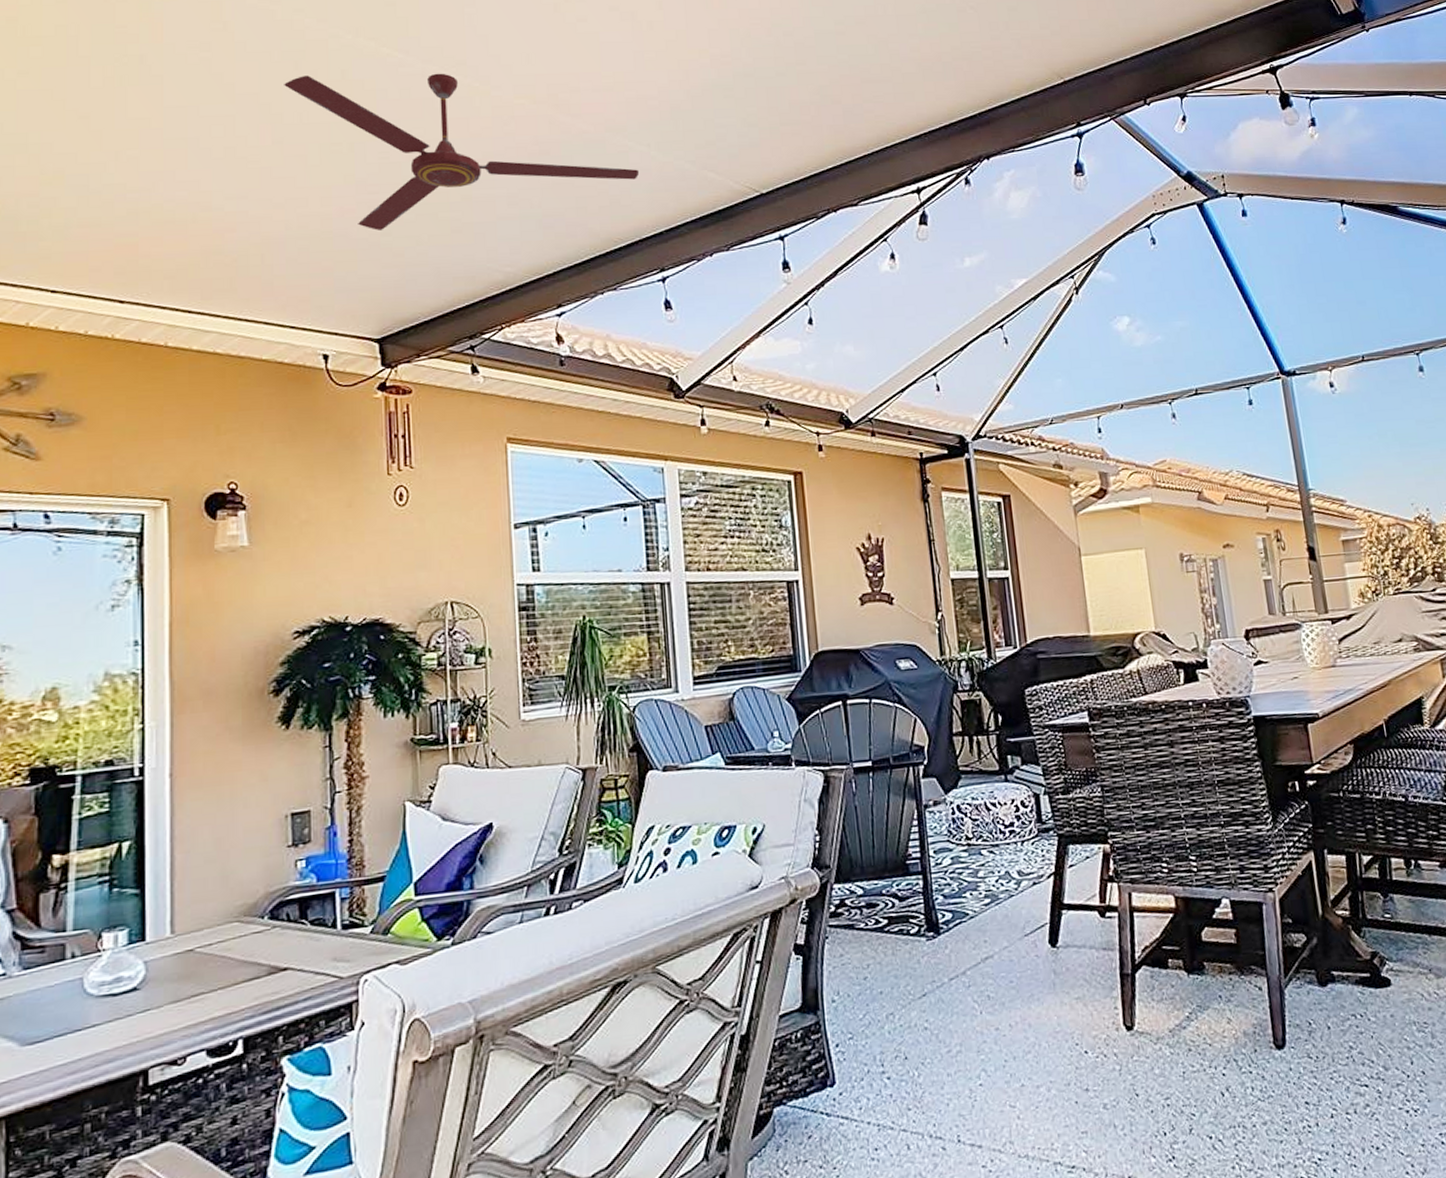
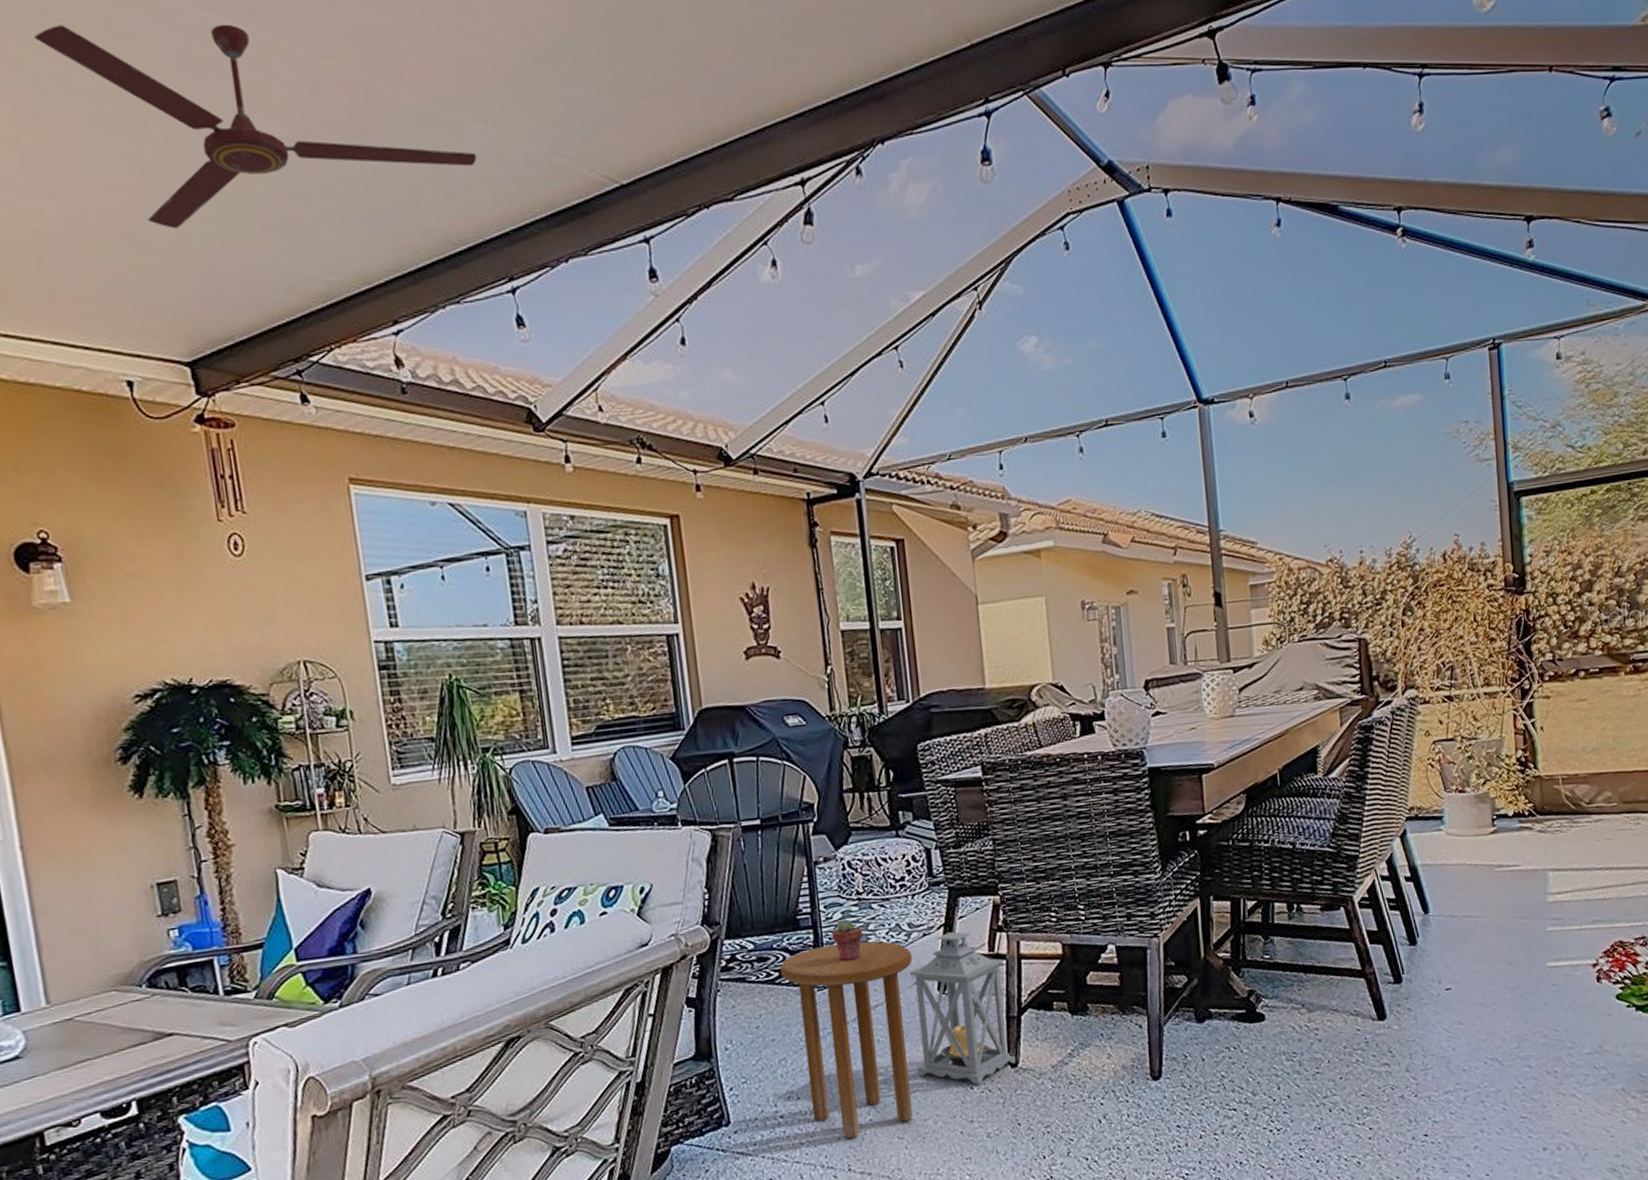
side table: none [889,889,1026,1106] -> present [780,941,913,1139]
potted succulent: none [940,865,973,910] -> present [831,919,863,961]
lantern: none [1019,881,1131,1049] -> present [909,931,1016,1085]

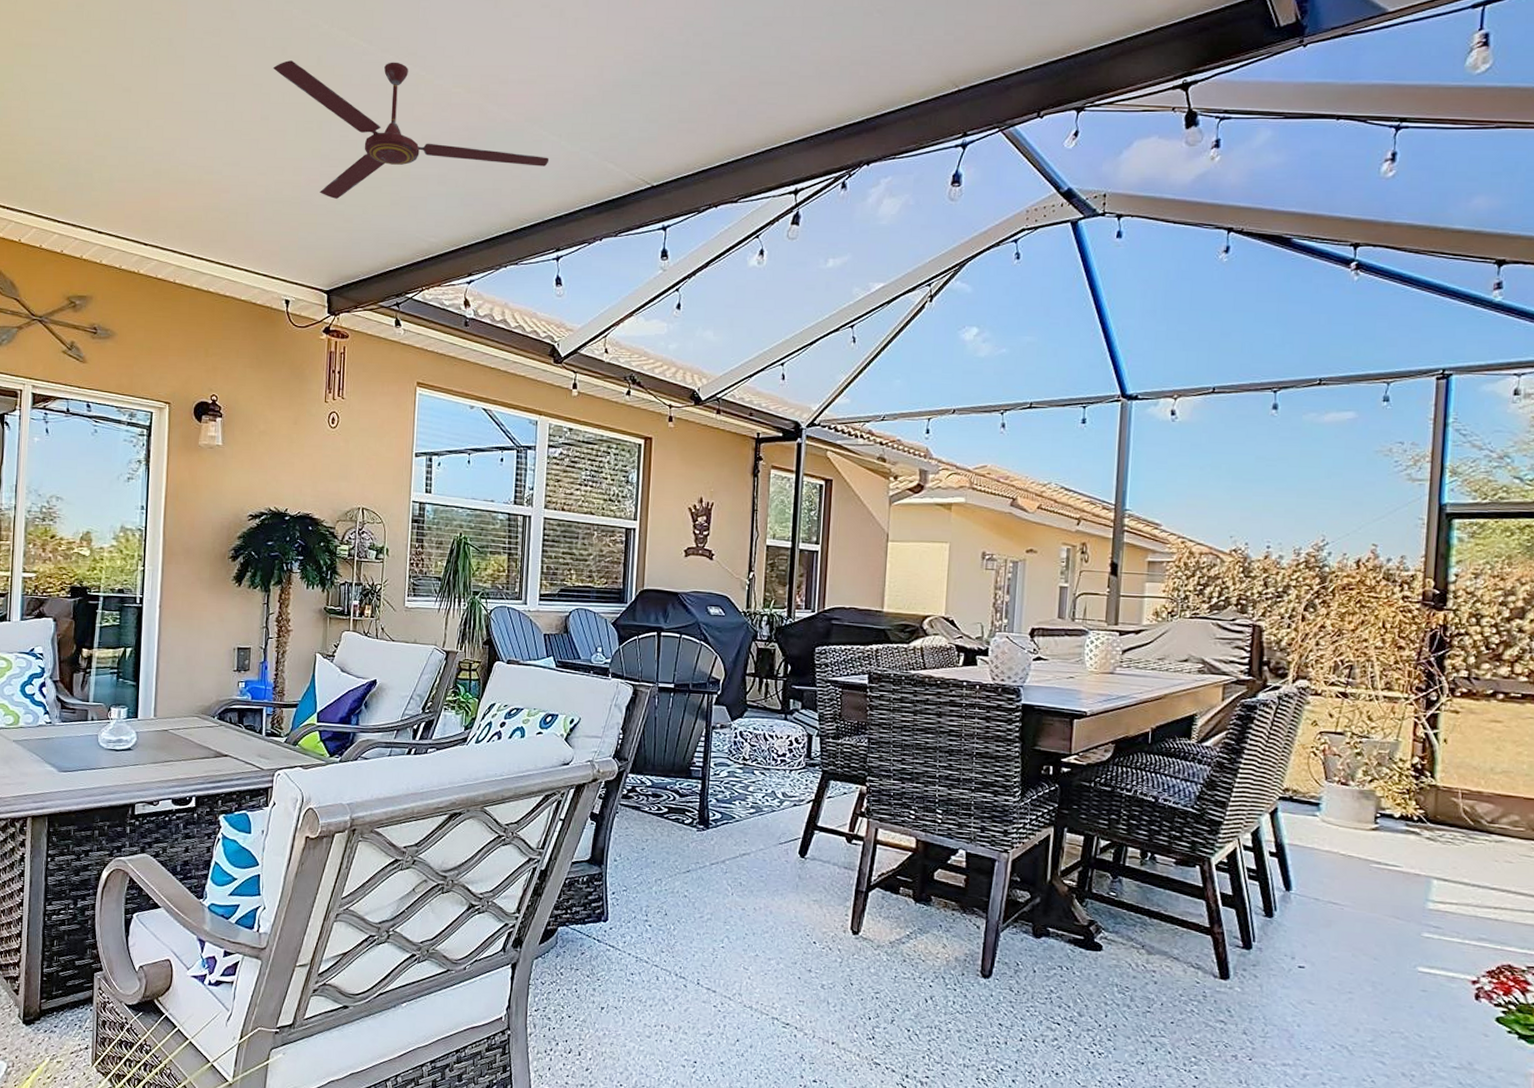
side table: present [780,941,913,1139] -> none [670,795,782,959]
potted succulent: present [831,919,863,961] -> none [716,777,743,813]
lantern: present [909,931,1016,1085] -> none [769,807,861,941]

